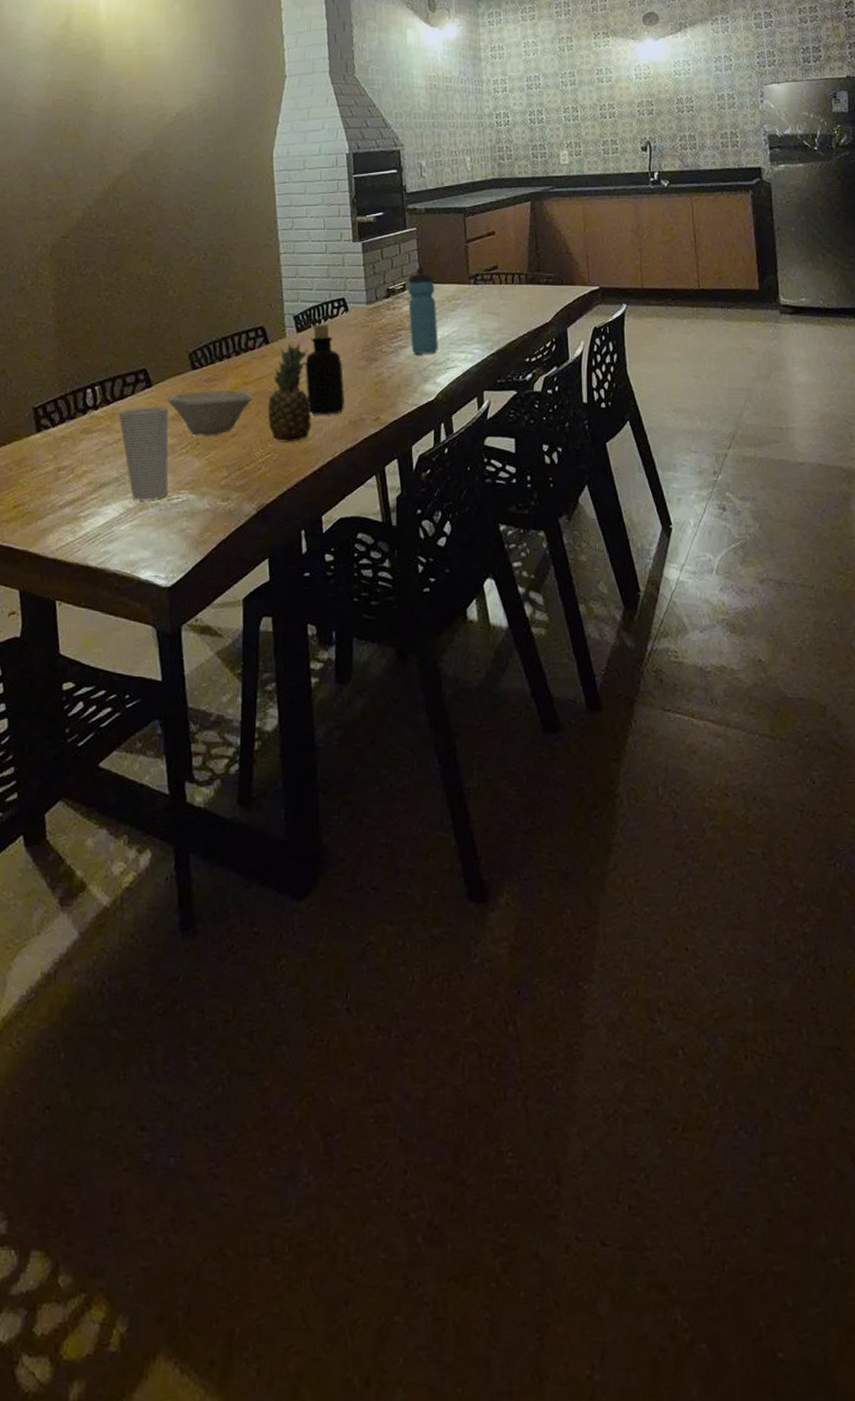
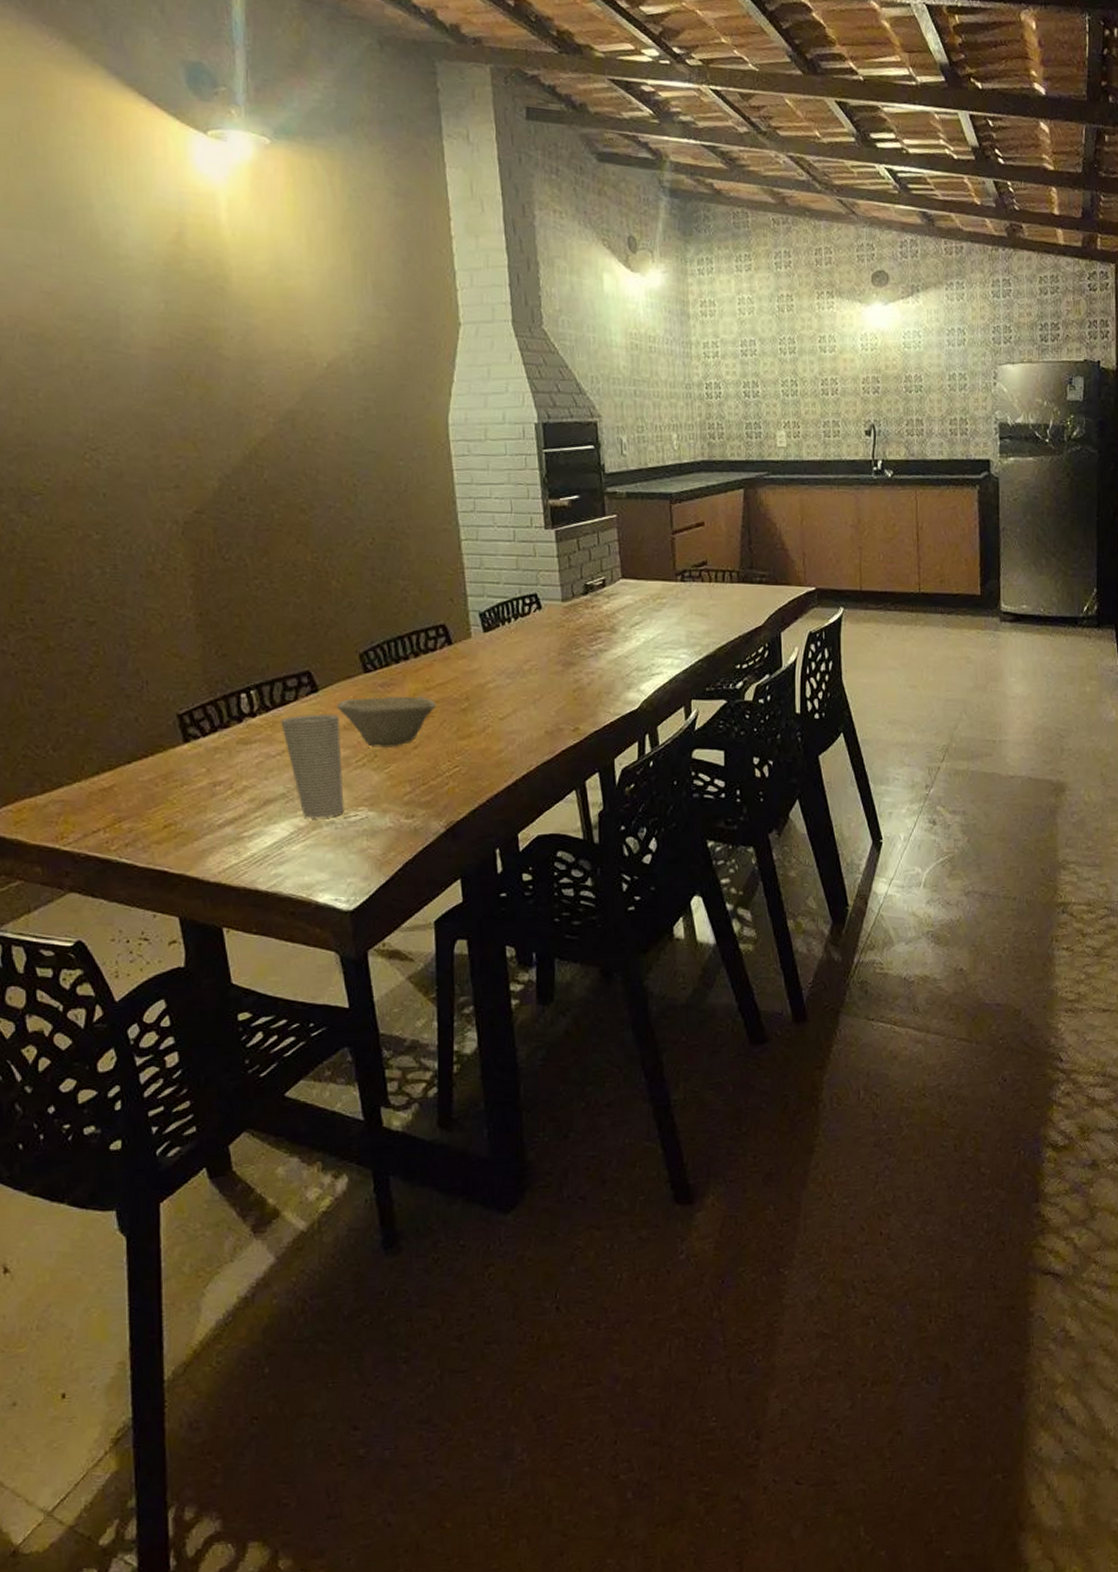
fruit: present [267,343,311,442] -> none [453,644,503,755]
bottle: present [305,324,345,415] -> none [494,623,541,725]
water bottle: present [408,267,438,354] -> none [608,561,642,658]

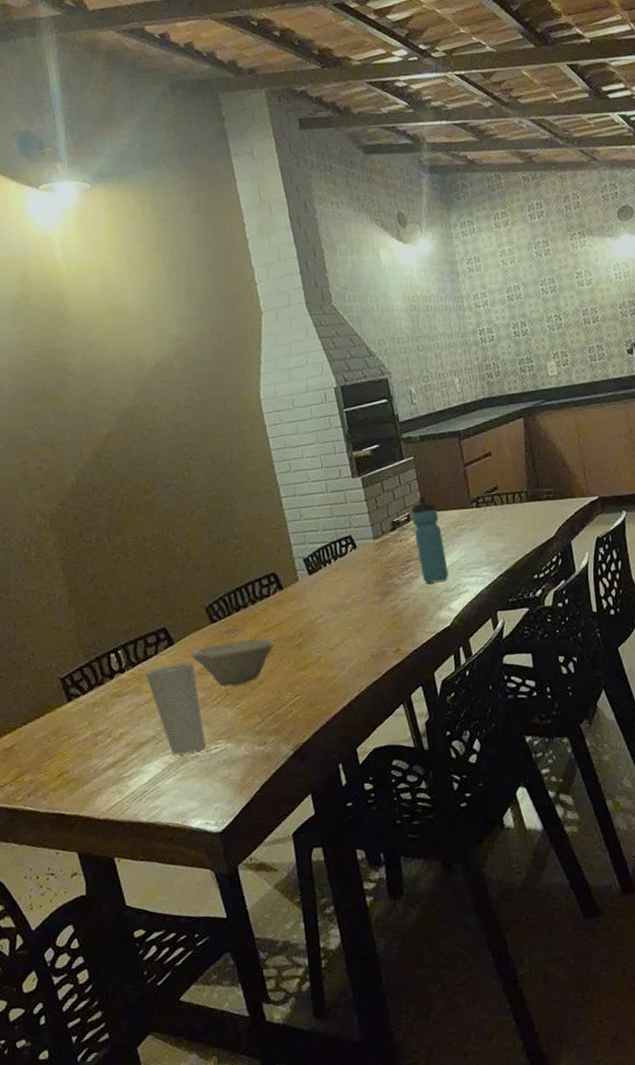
water bottle: none [608,561,642,658] -> present [411,496,449,583]

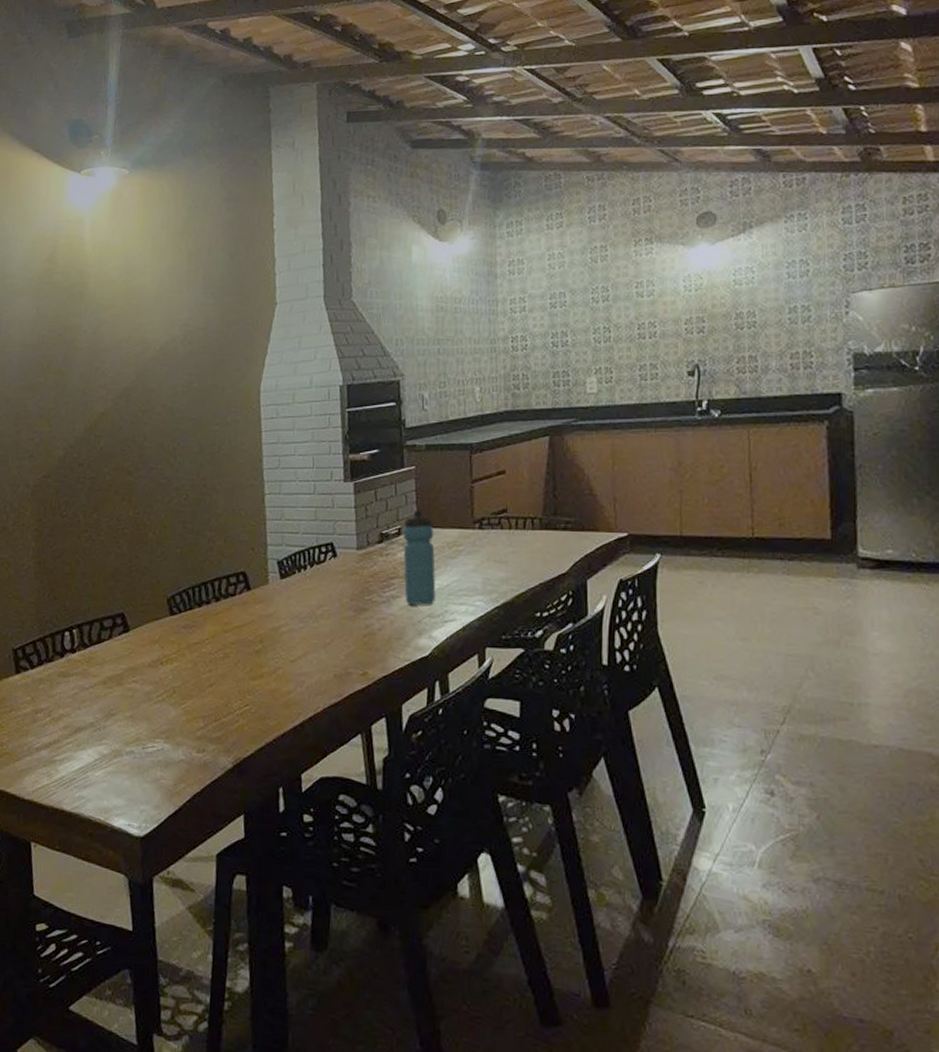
cup: present [146,662,206,755] -> none [95,651,146,747]
bowl: present [190,637,276,687] -> none [143,637,233,685]

